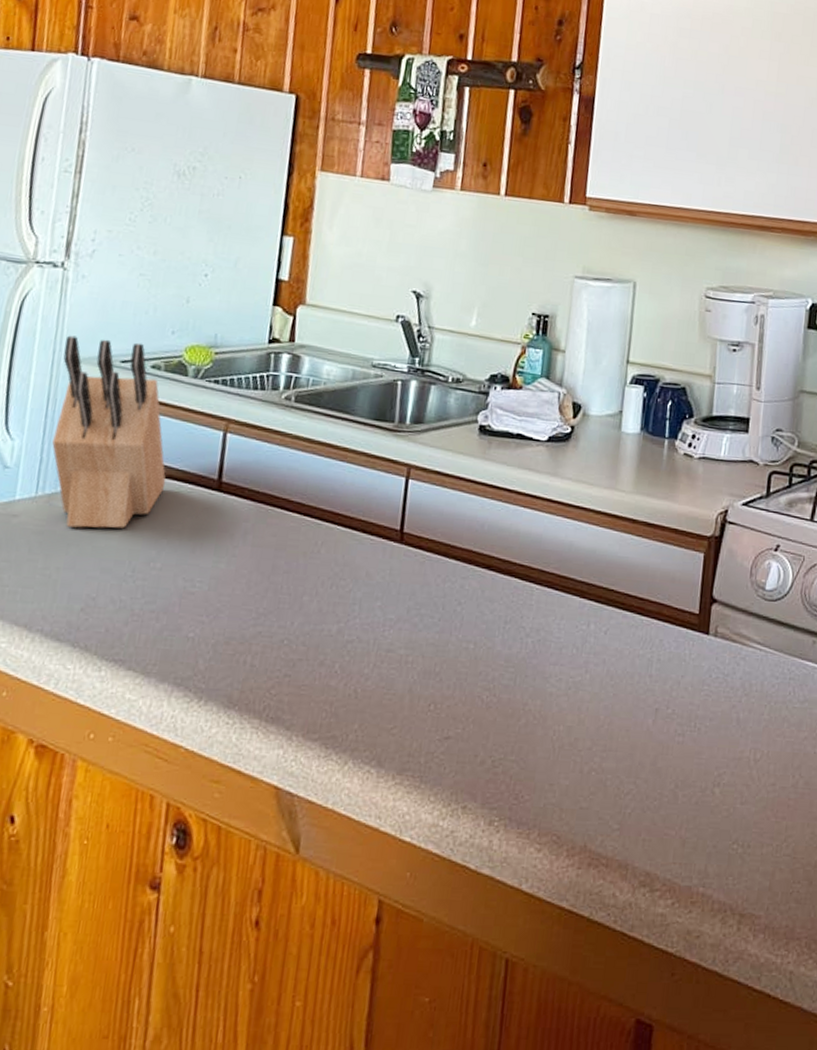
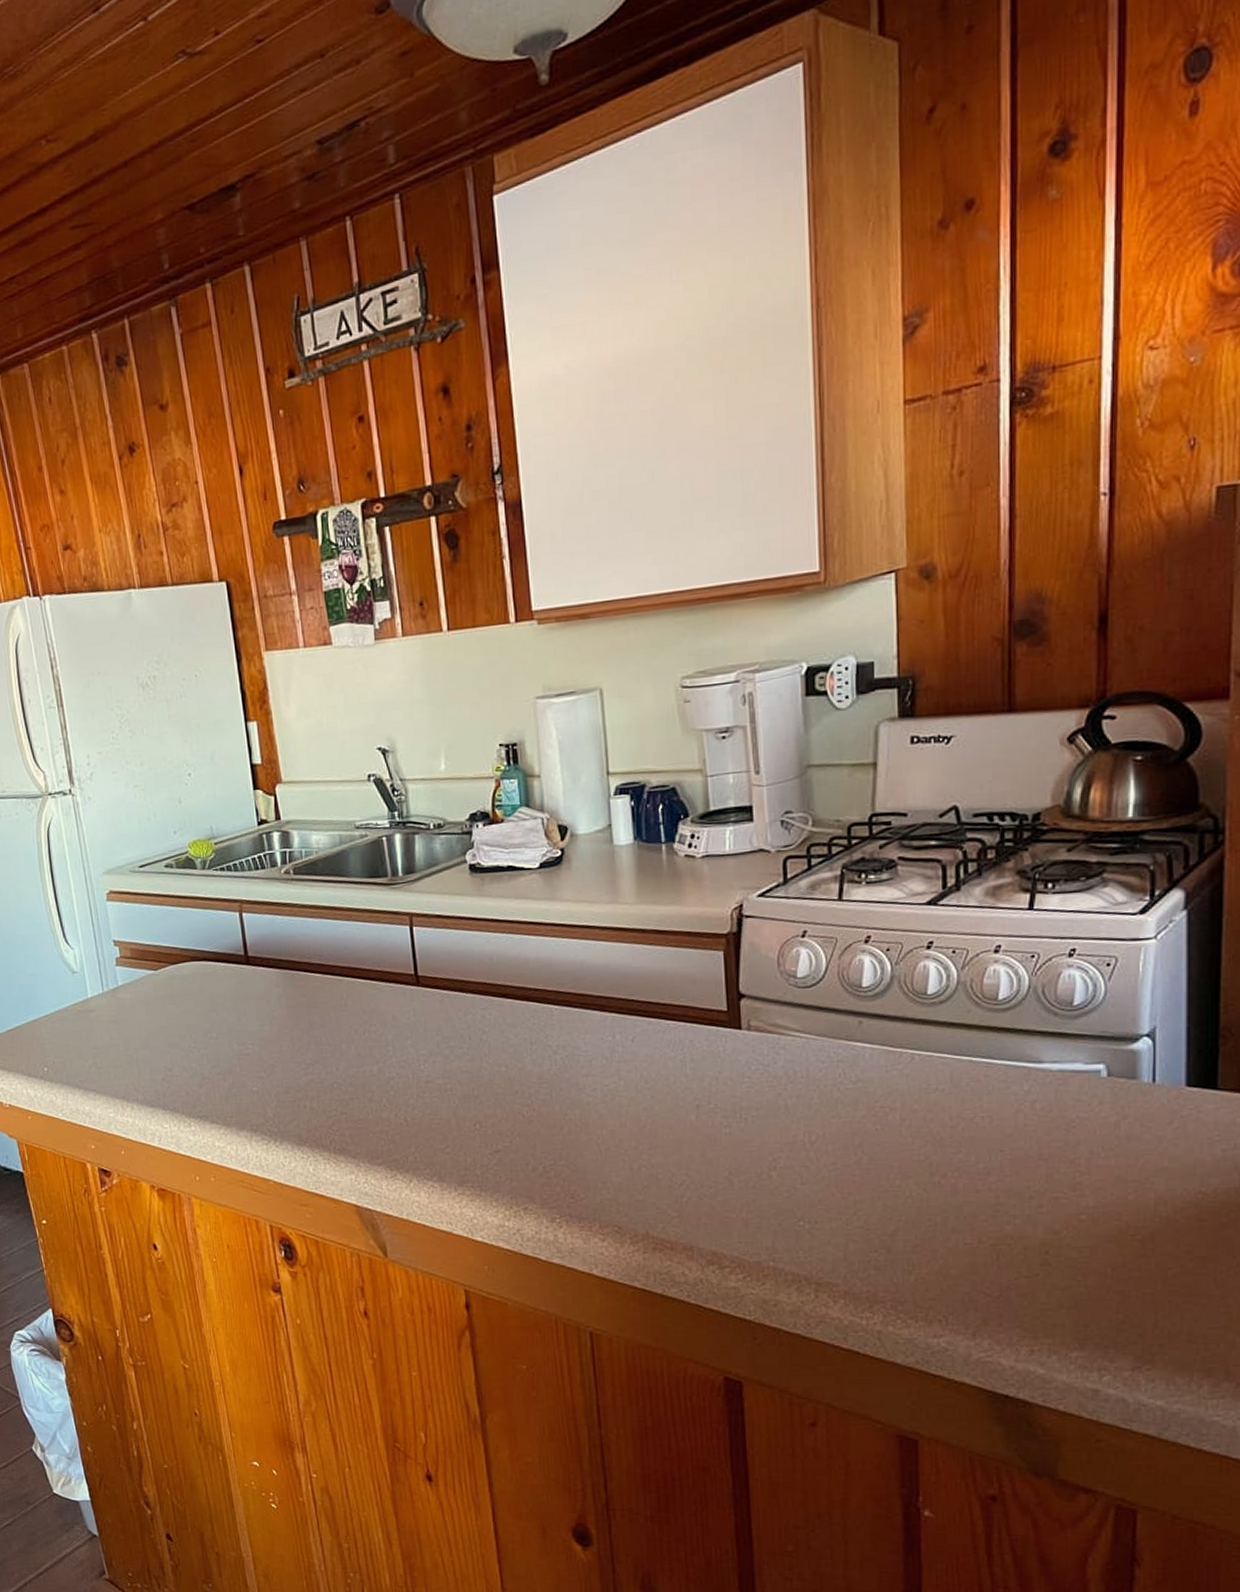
knife block: present [52,335,166,529] -> none [90,847,203,1014]

